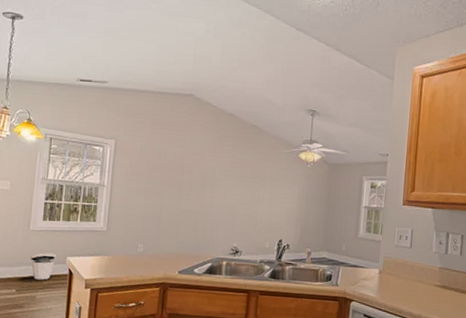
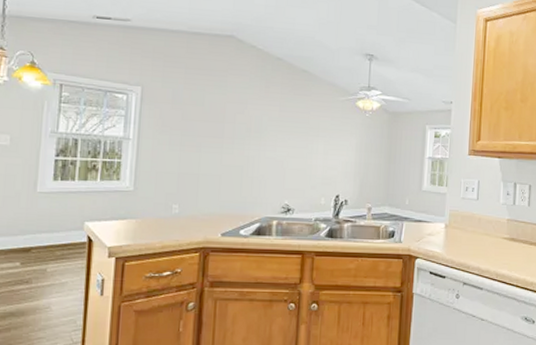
trash can: present [30,253,56,280] -> none [38,218,71,250]

